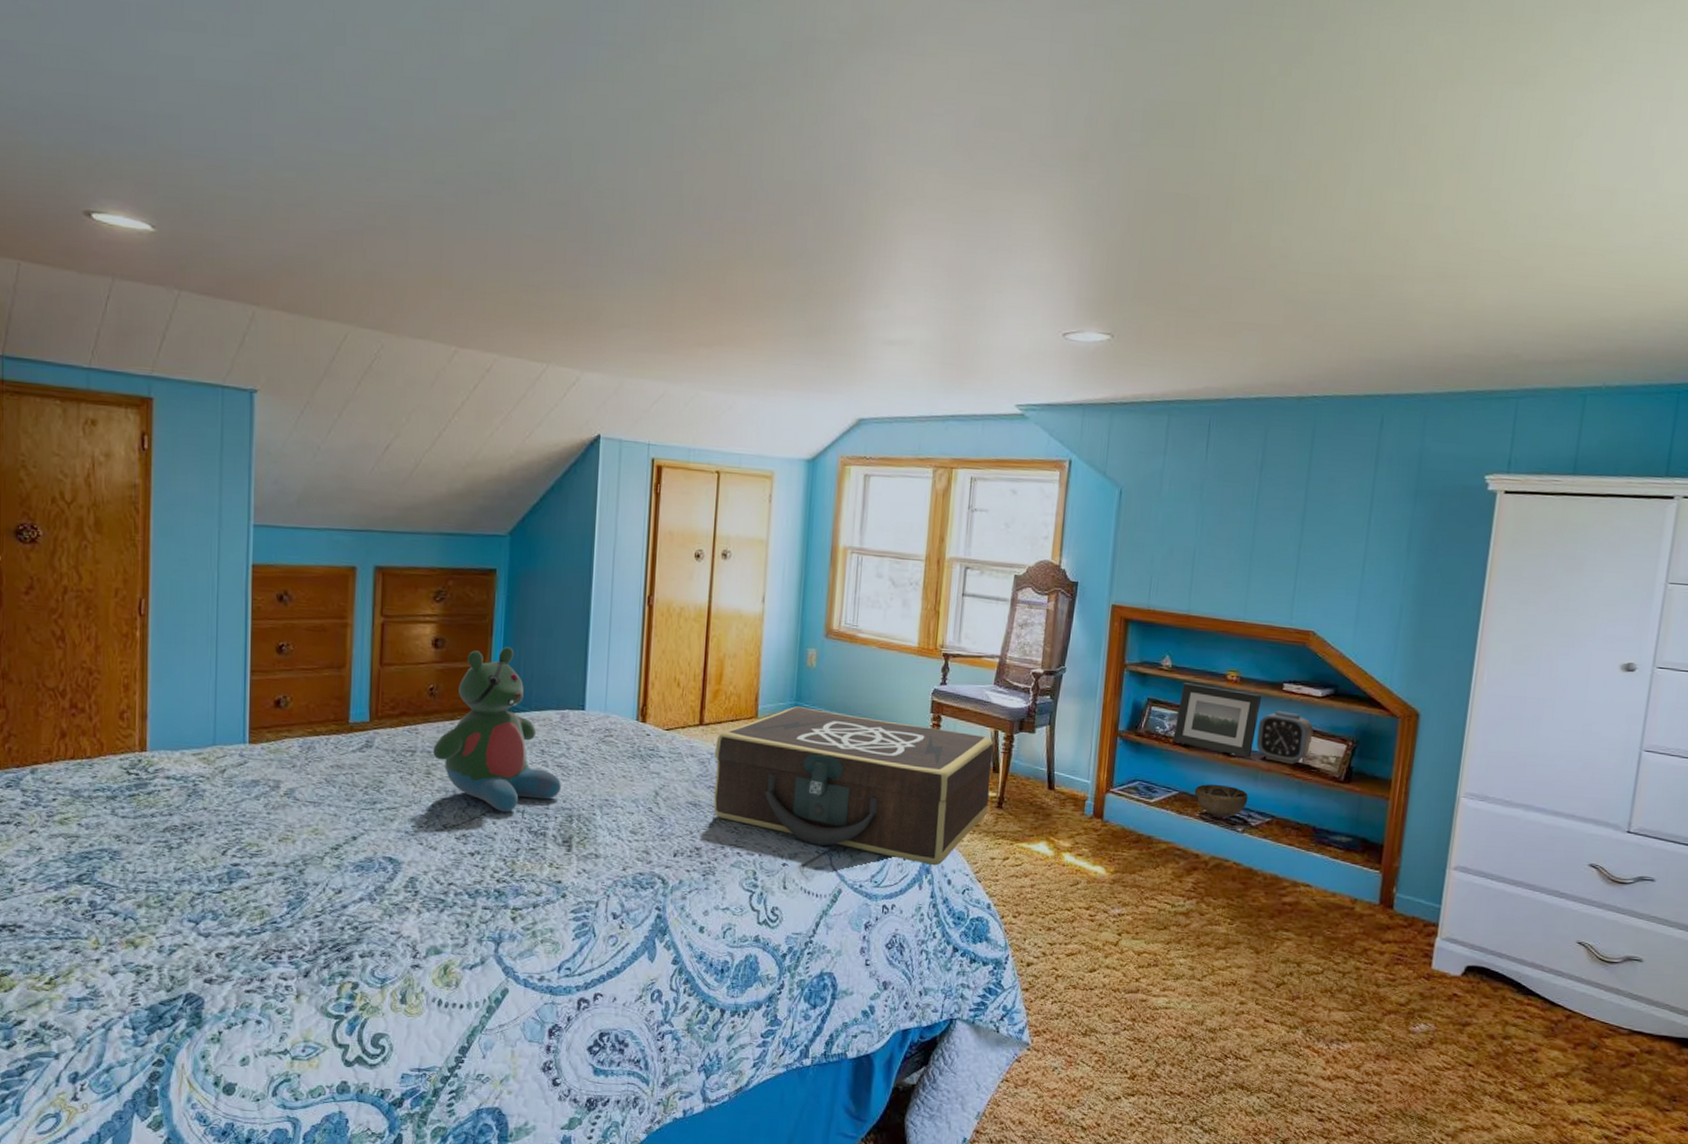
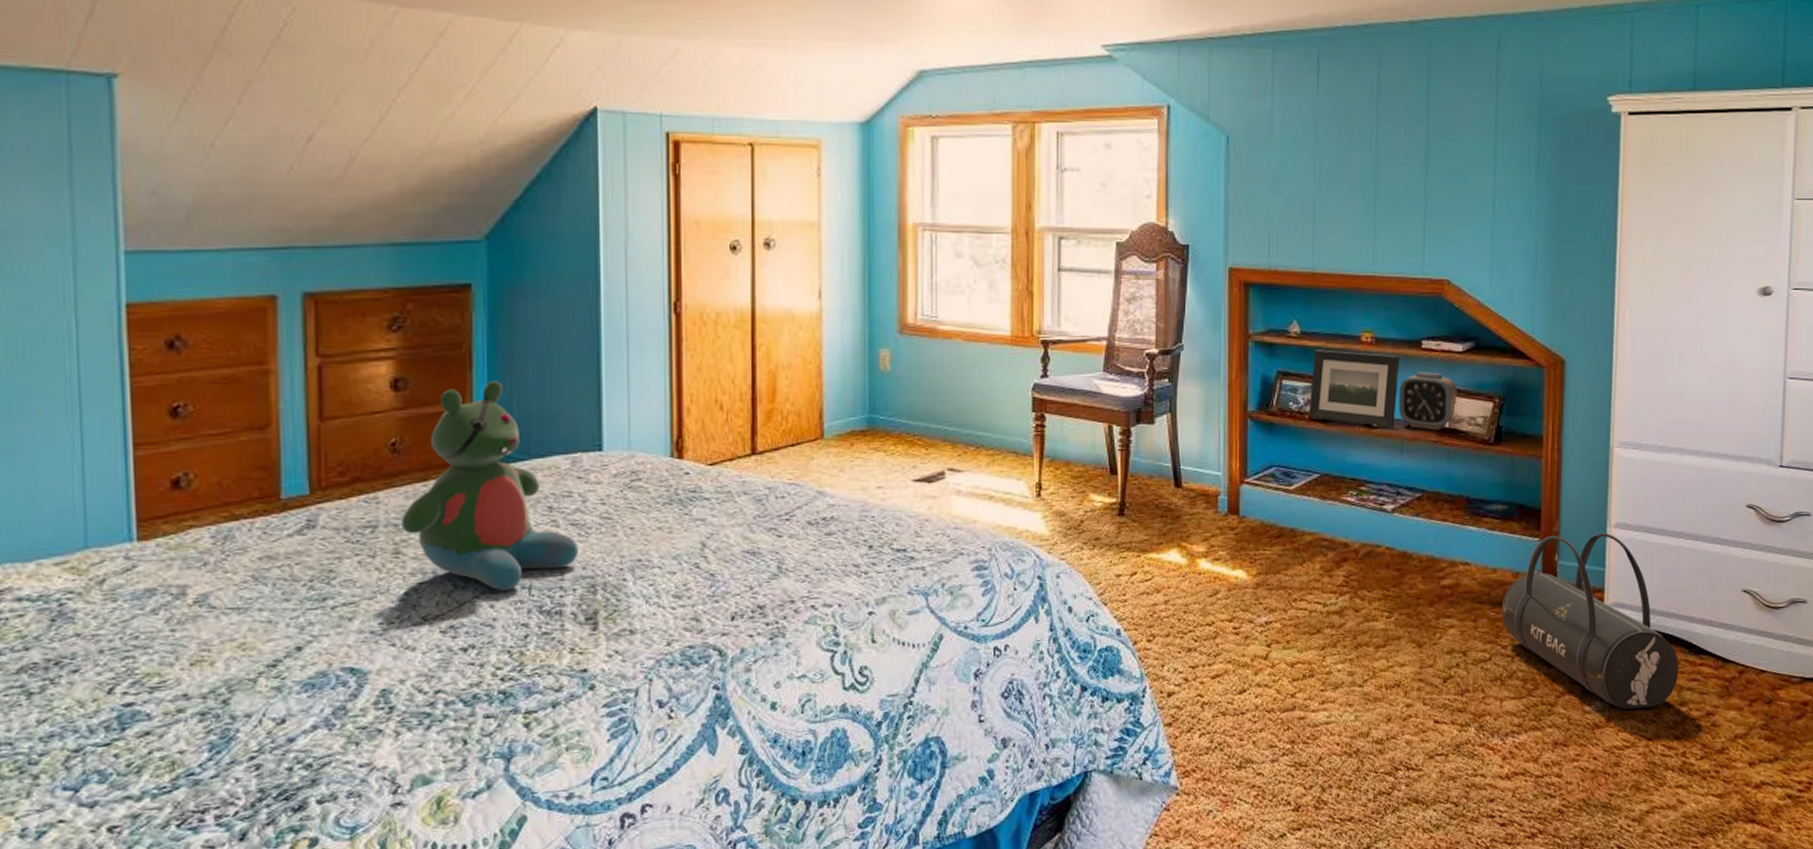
suitcase: present [713,706,994,866] -> none [773,419,1110,593]
decorative bowl: present [1194,784,1249,818] -> none [1337,461,1395,498]
duffel bag: none [1336,869,1506,1036] -> present [1501,532,1679,709]

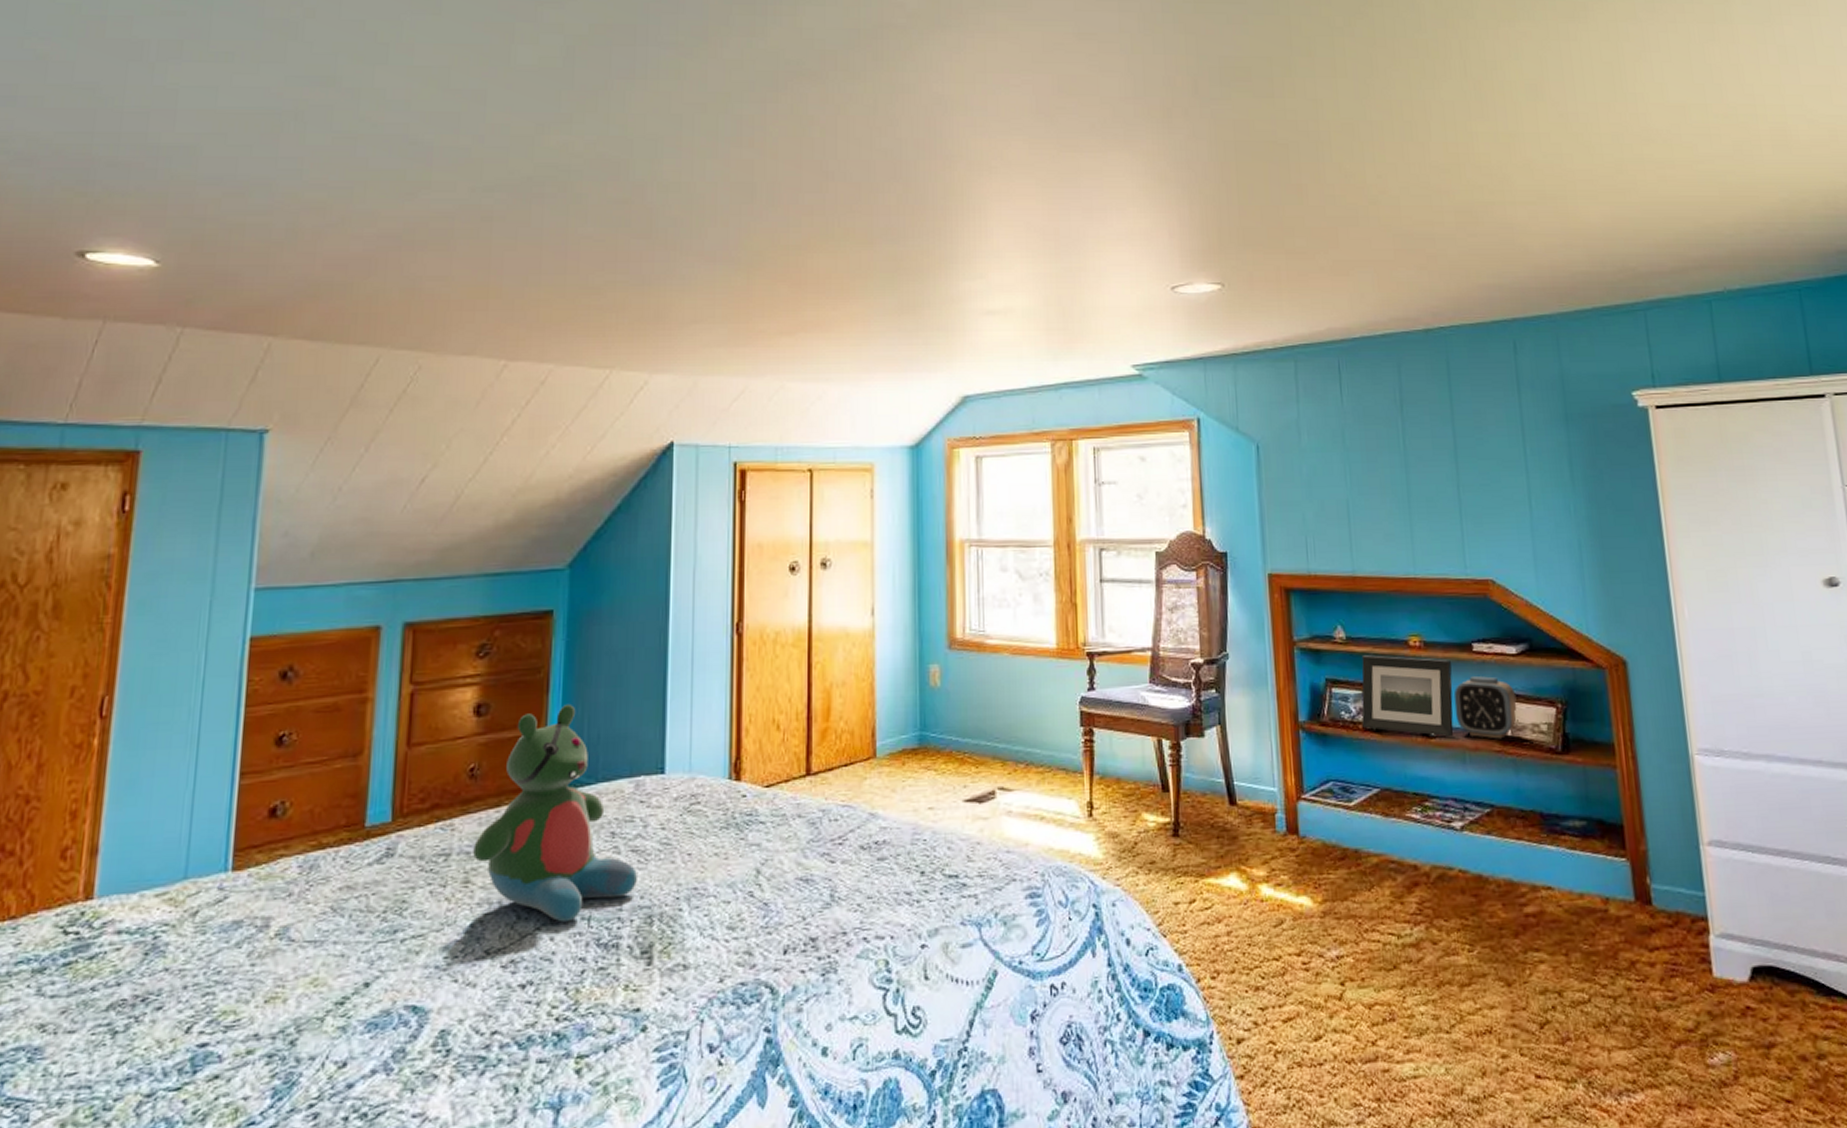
duffel bag: present [1501,532,1679,709] -> none [1594,851,1810,1063]

